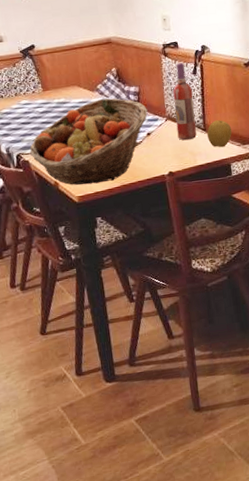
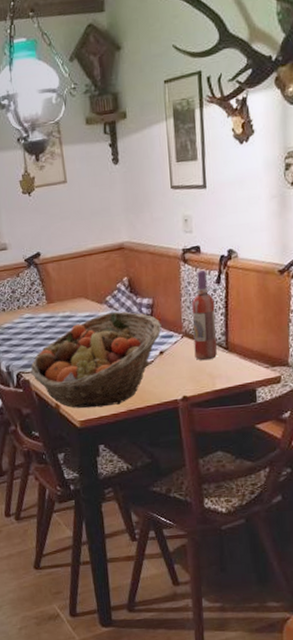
fruit: present [207,120,232,148] -> none [230,337,259,370]

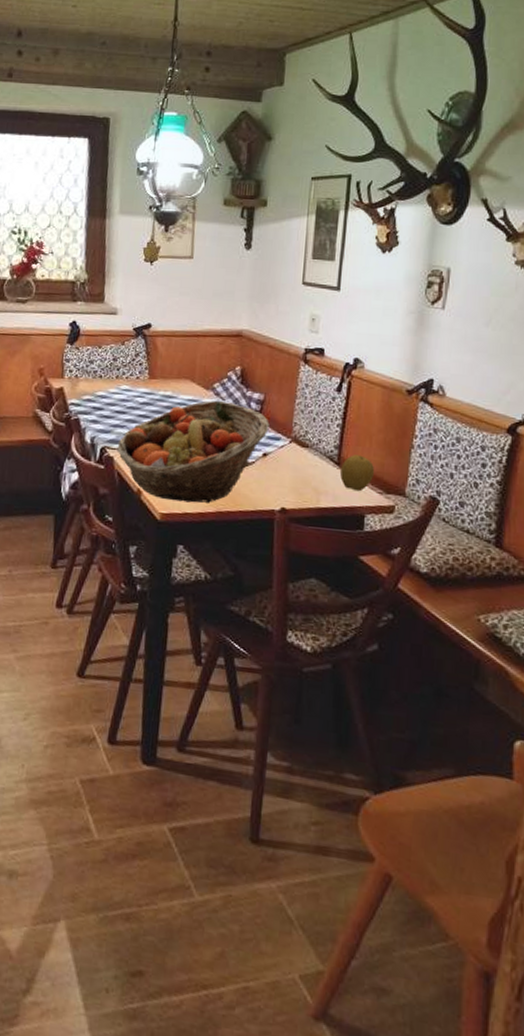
wine bottle: present [192,269,217,361] -> none [301,373,332,473]
fruit: none [230,337,259,370] -> present [340,455,374,492]

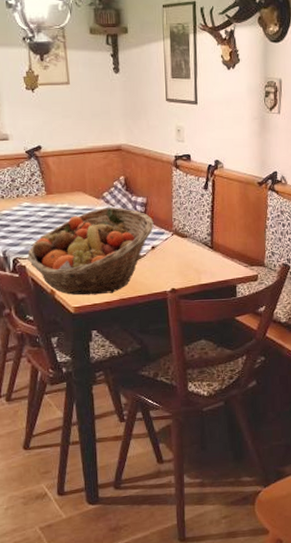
fruit: present [340,455,374,492] -> none [214,239,240,268]

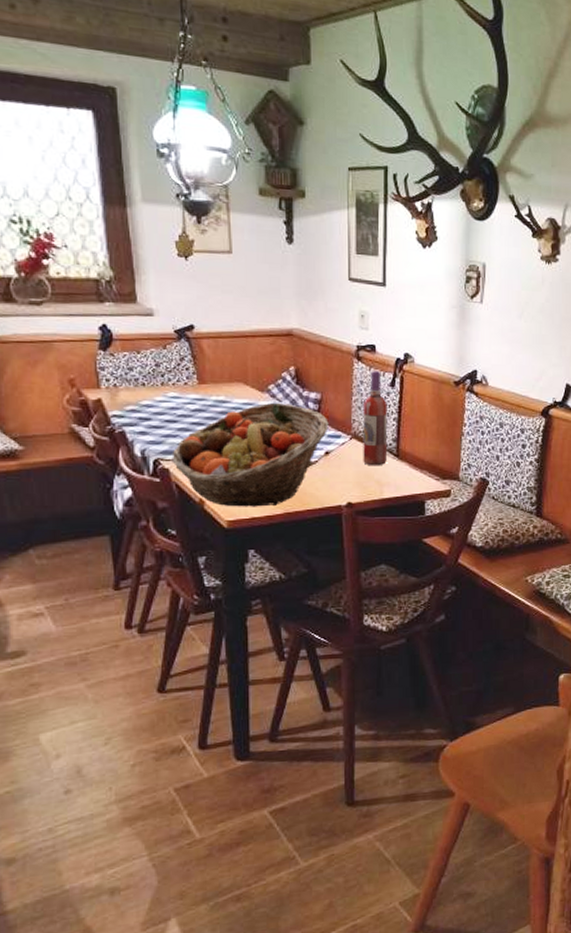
wine bottle: none [181,175,204,257] -> present [362,370,388,466]

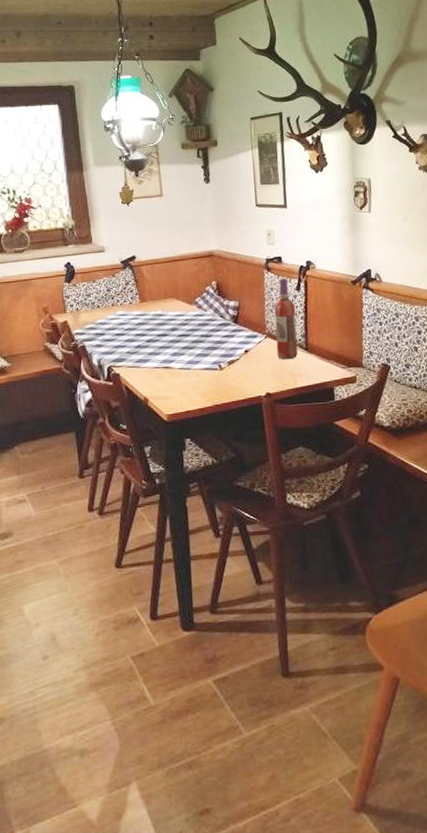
fruit basket: present [172,402,329,507] -> none [121,311,247,403]

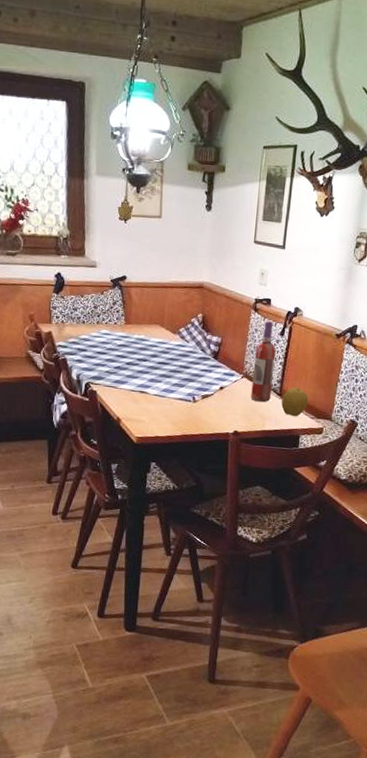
fruit: none [309,339,336,369] -> present [281,387,308,417]

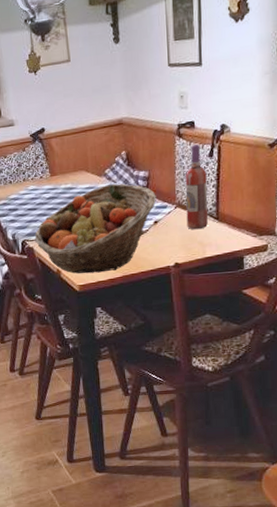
fruit basket: none [99,342,226,428] -> present [34,183,156,274]
fruit: present [281,387,308,417] -> none [220,208,248,238]

